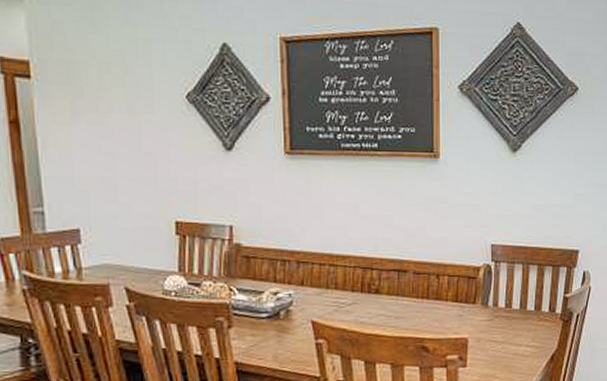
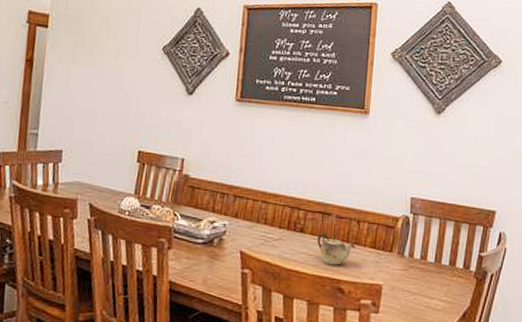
teapot: none [395,291,437,324] -> present [317,233,356,266]

